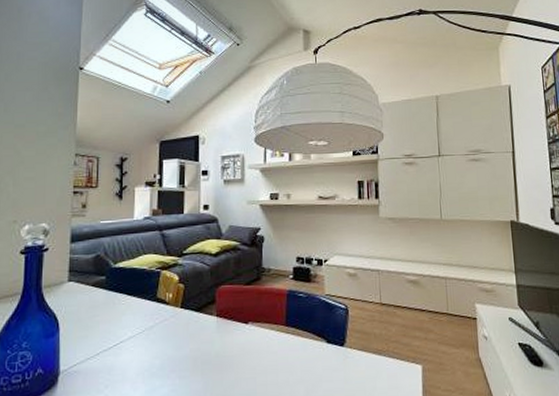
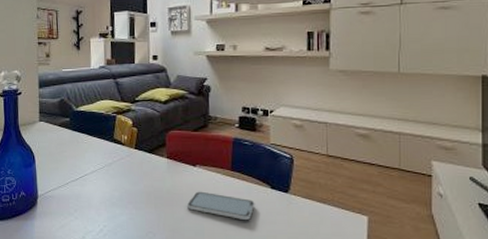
smartphone: none [238,351,311,380] -> present [187,191,255,220]

